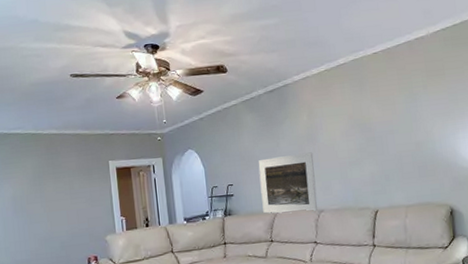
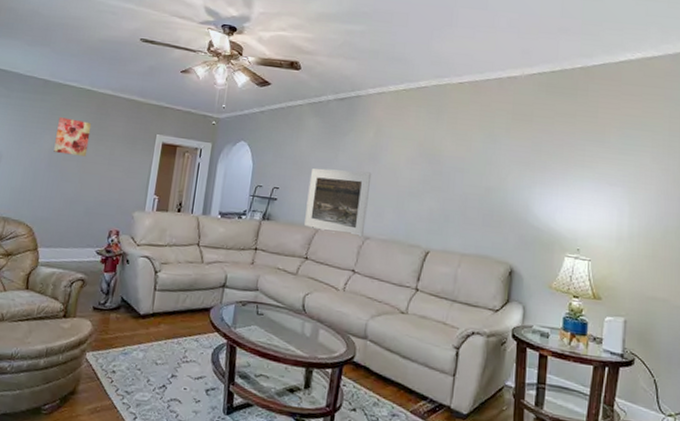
wall art: none [12,163,49,200] -> present [54,117,92,157]

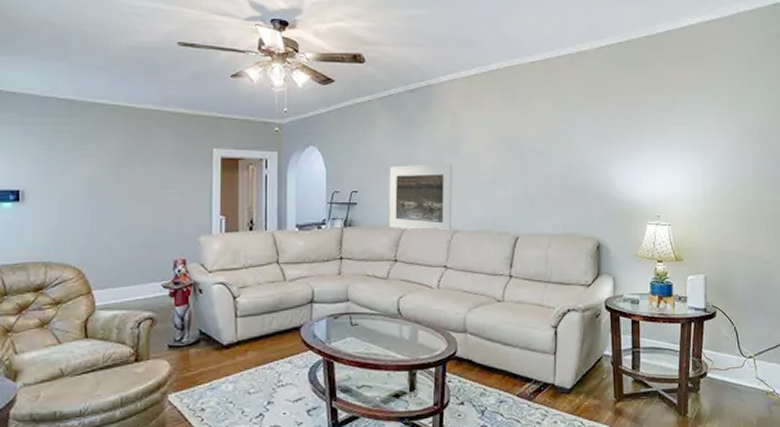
wall art: present [54,117,92,157] -> none [92,141,135,183]

